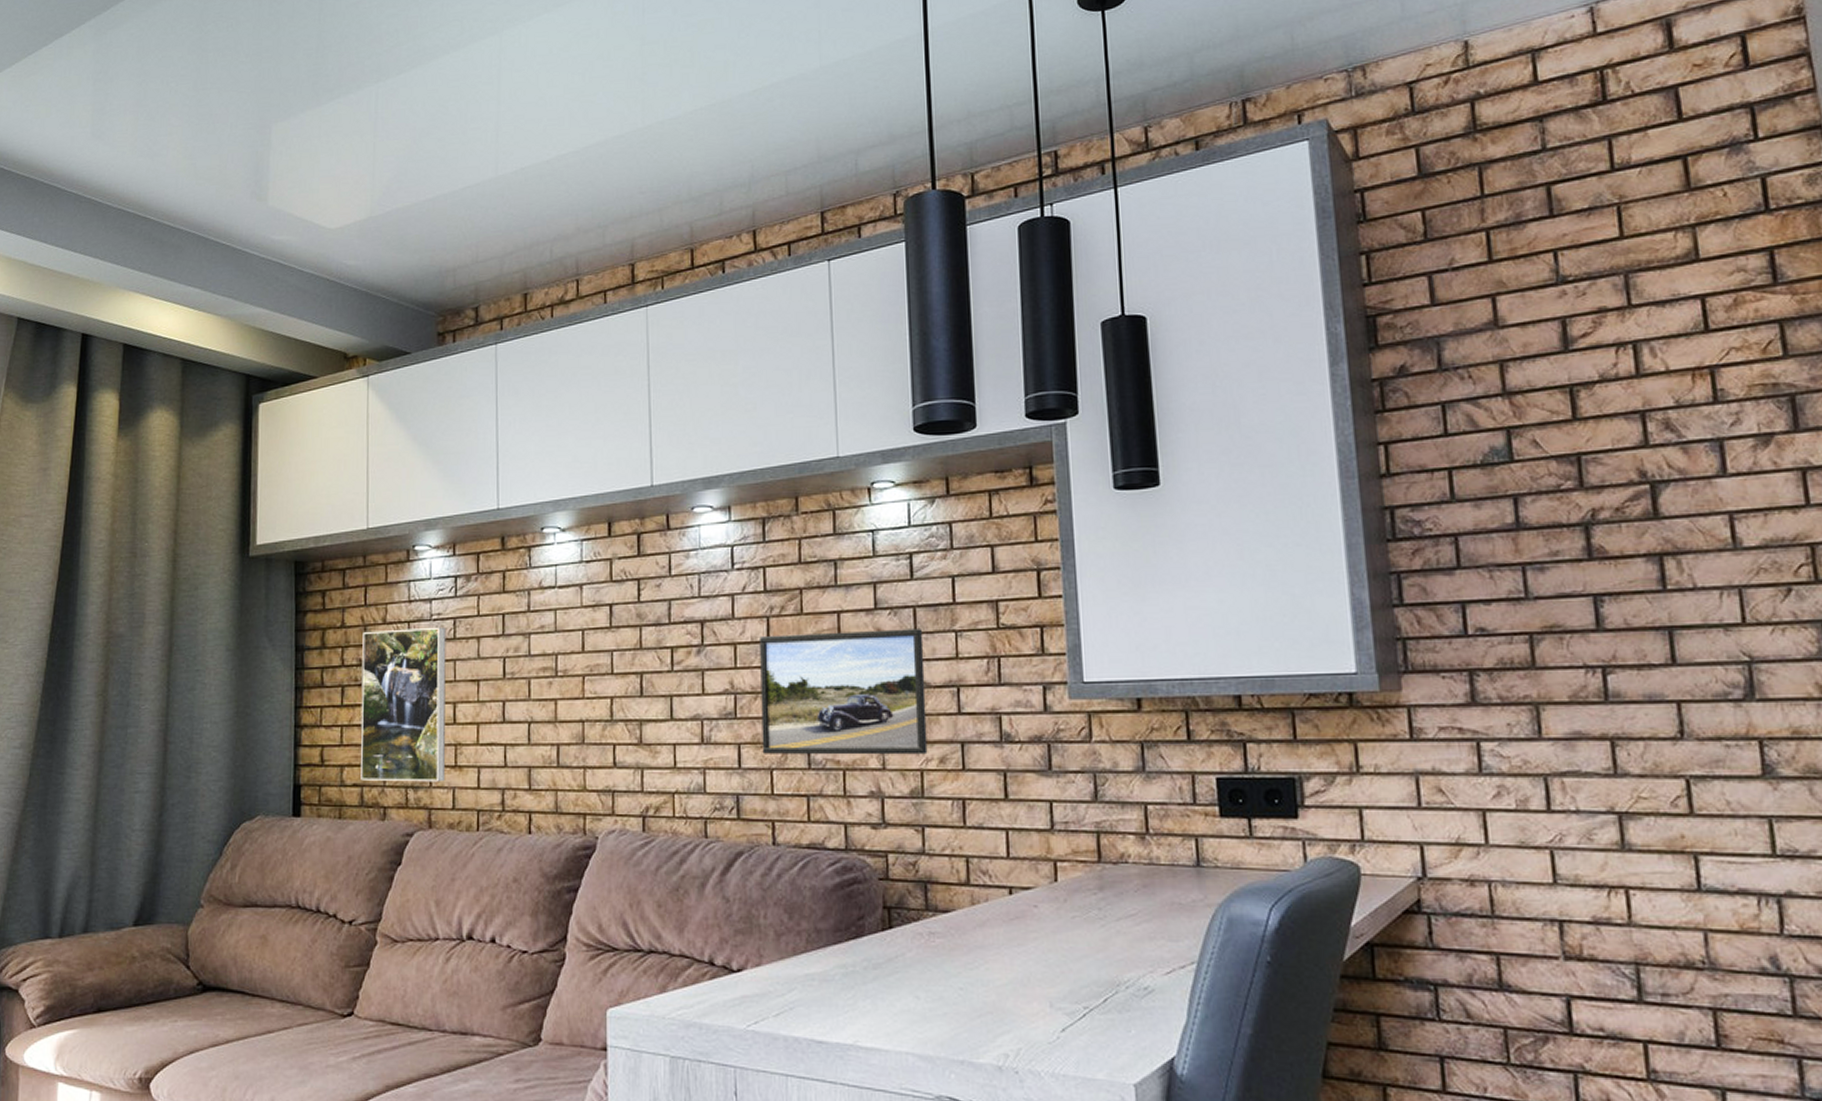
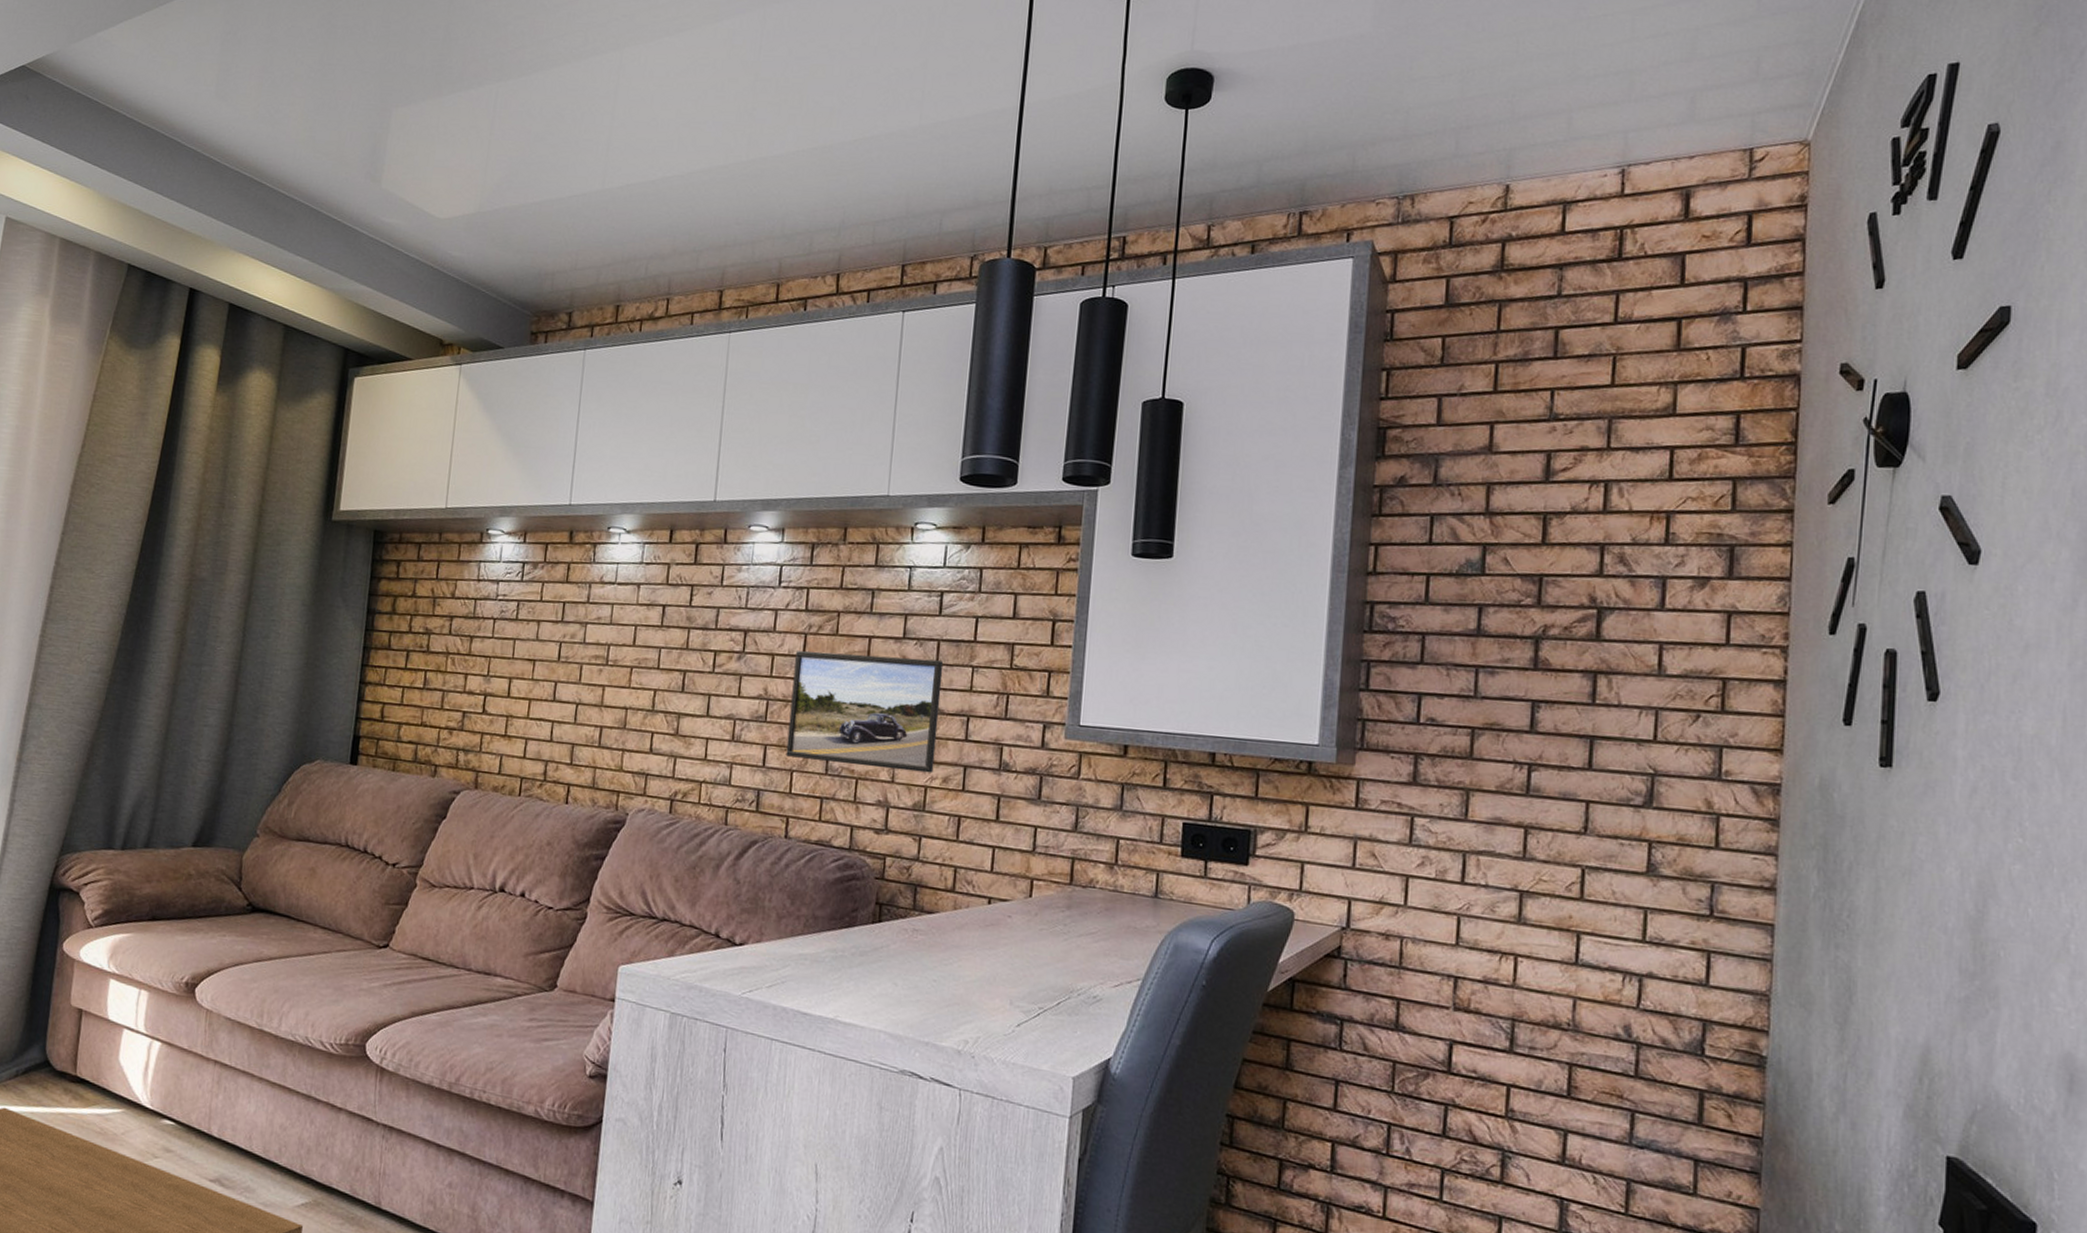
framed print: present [360,627,446,782] -> none [416,603,510,749]

